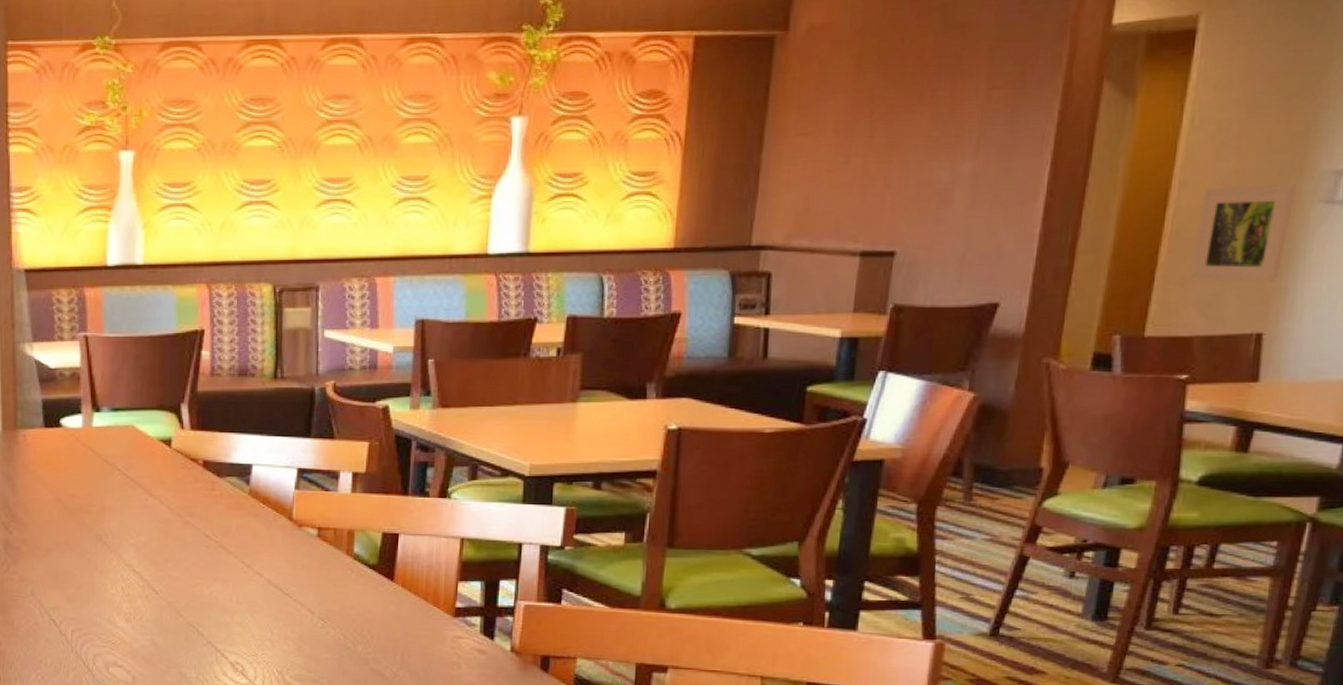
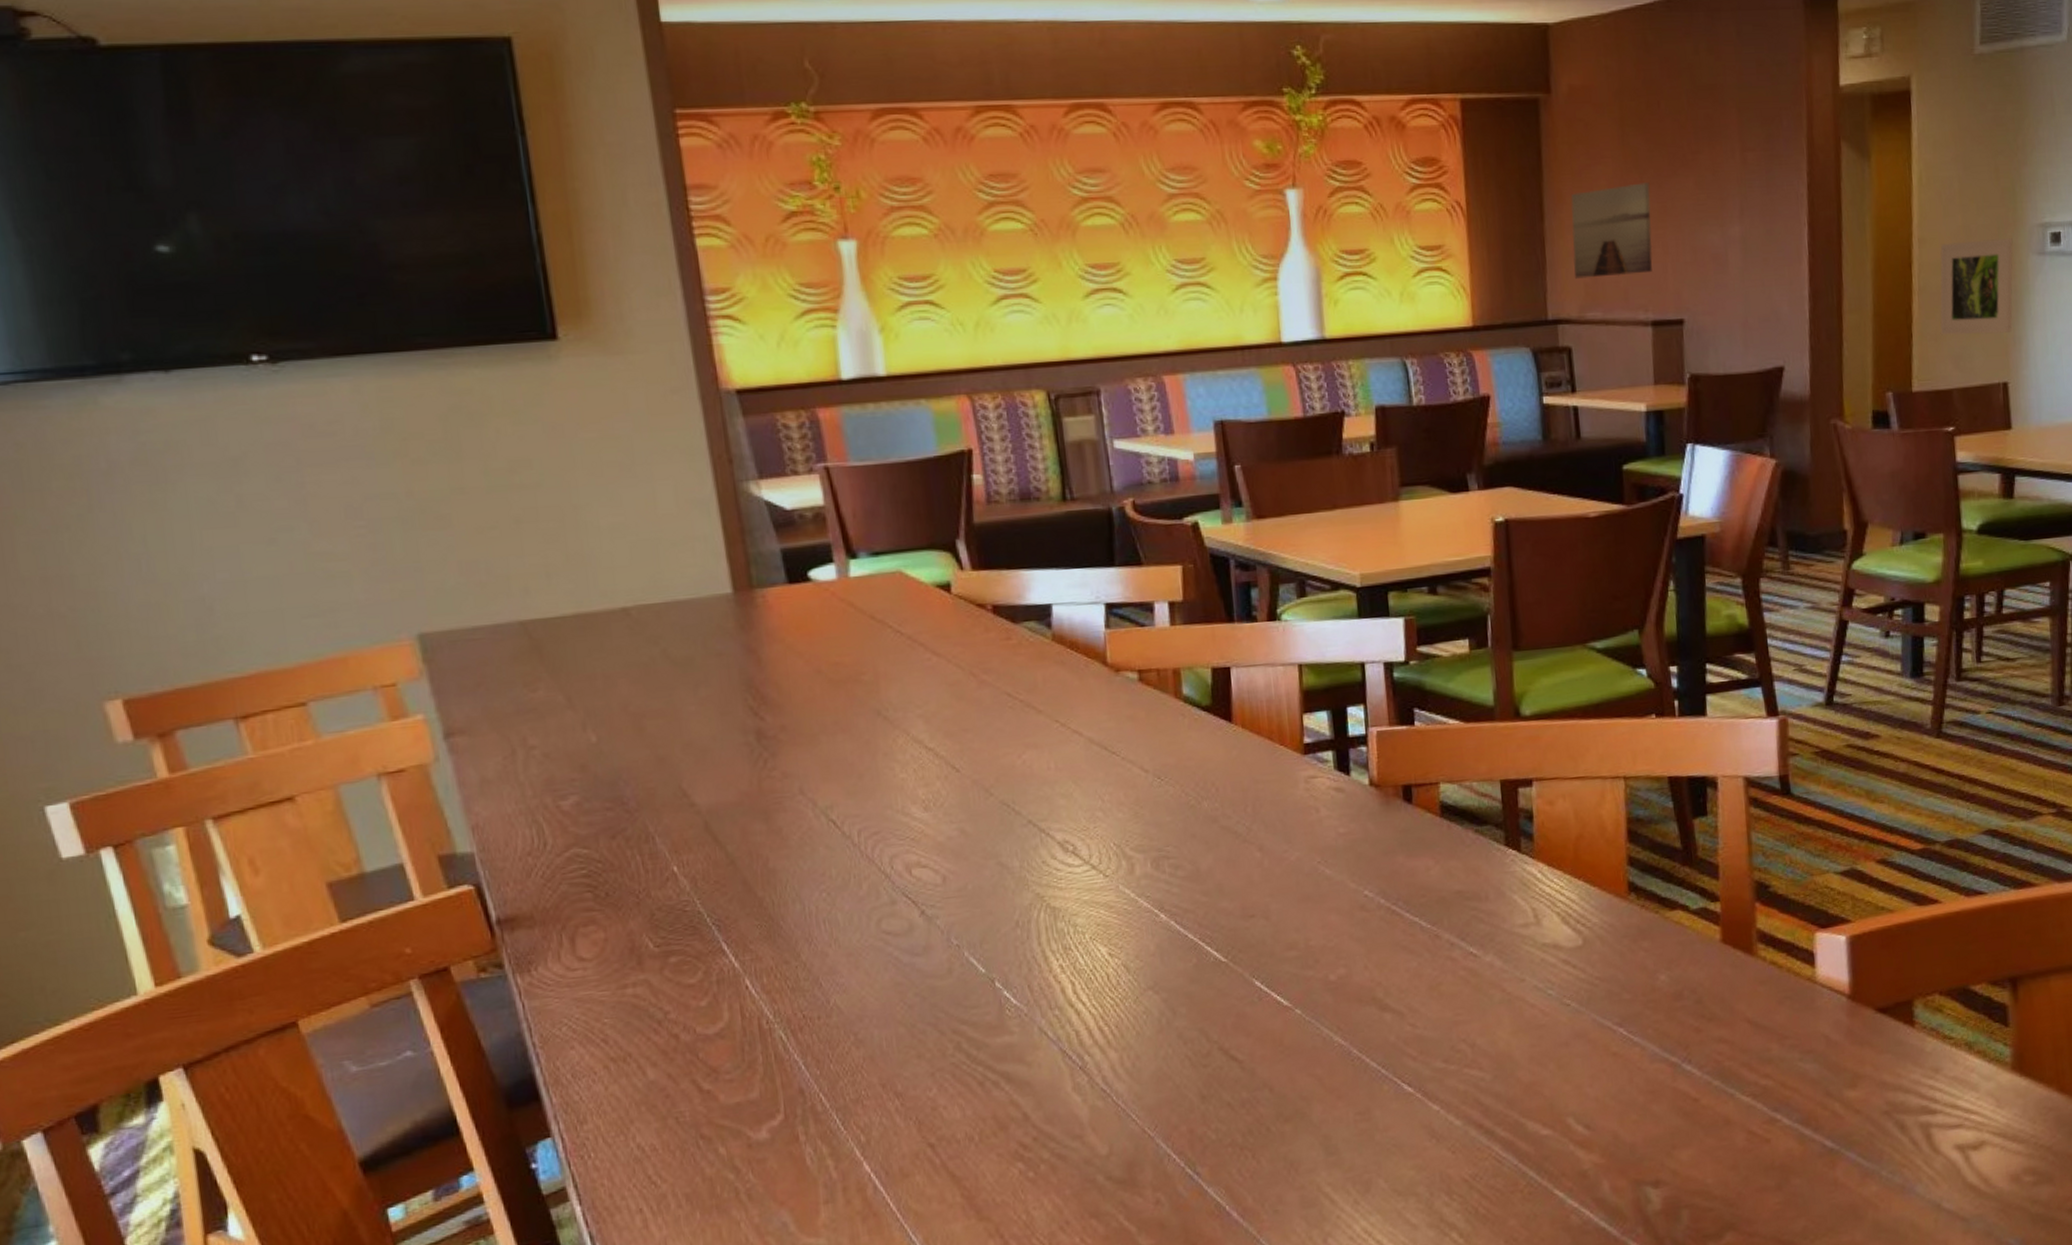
wall art: none [785,118,880,208] -> present [1570,182,1653,279]

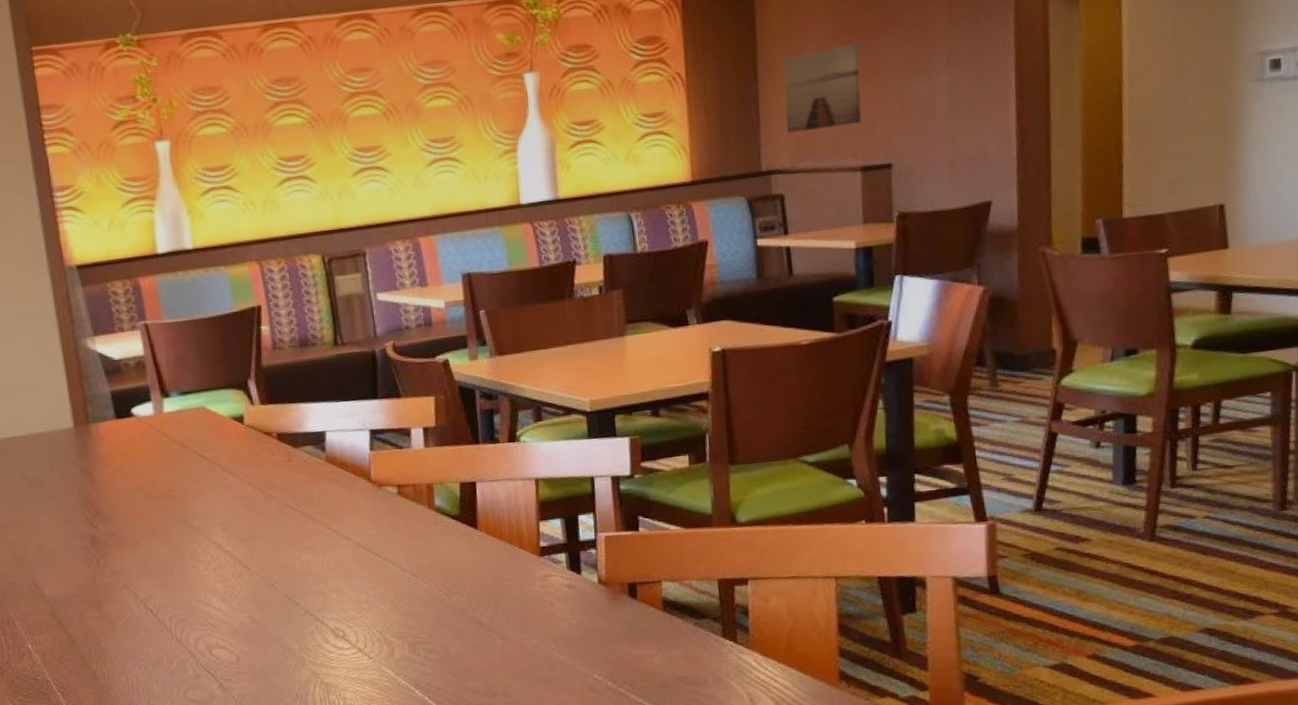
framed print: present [1940,238,2013,335] -> none [1152,68,1229,164]

